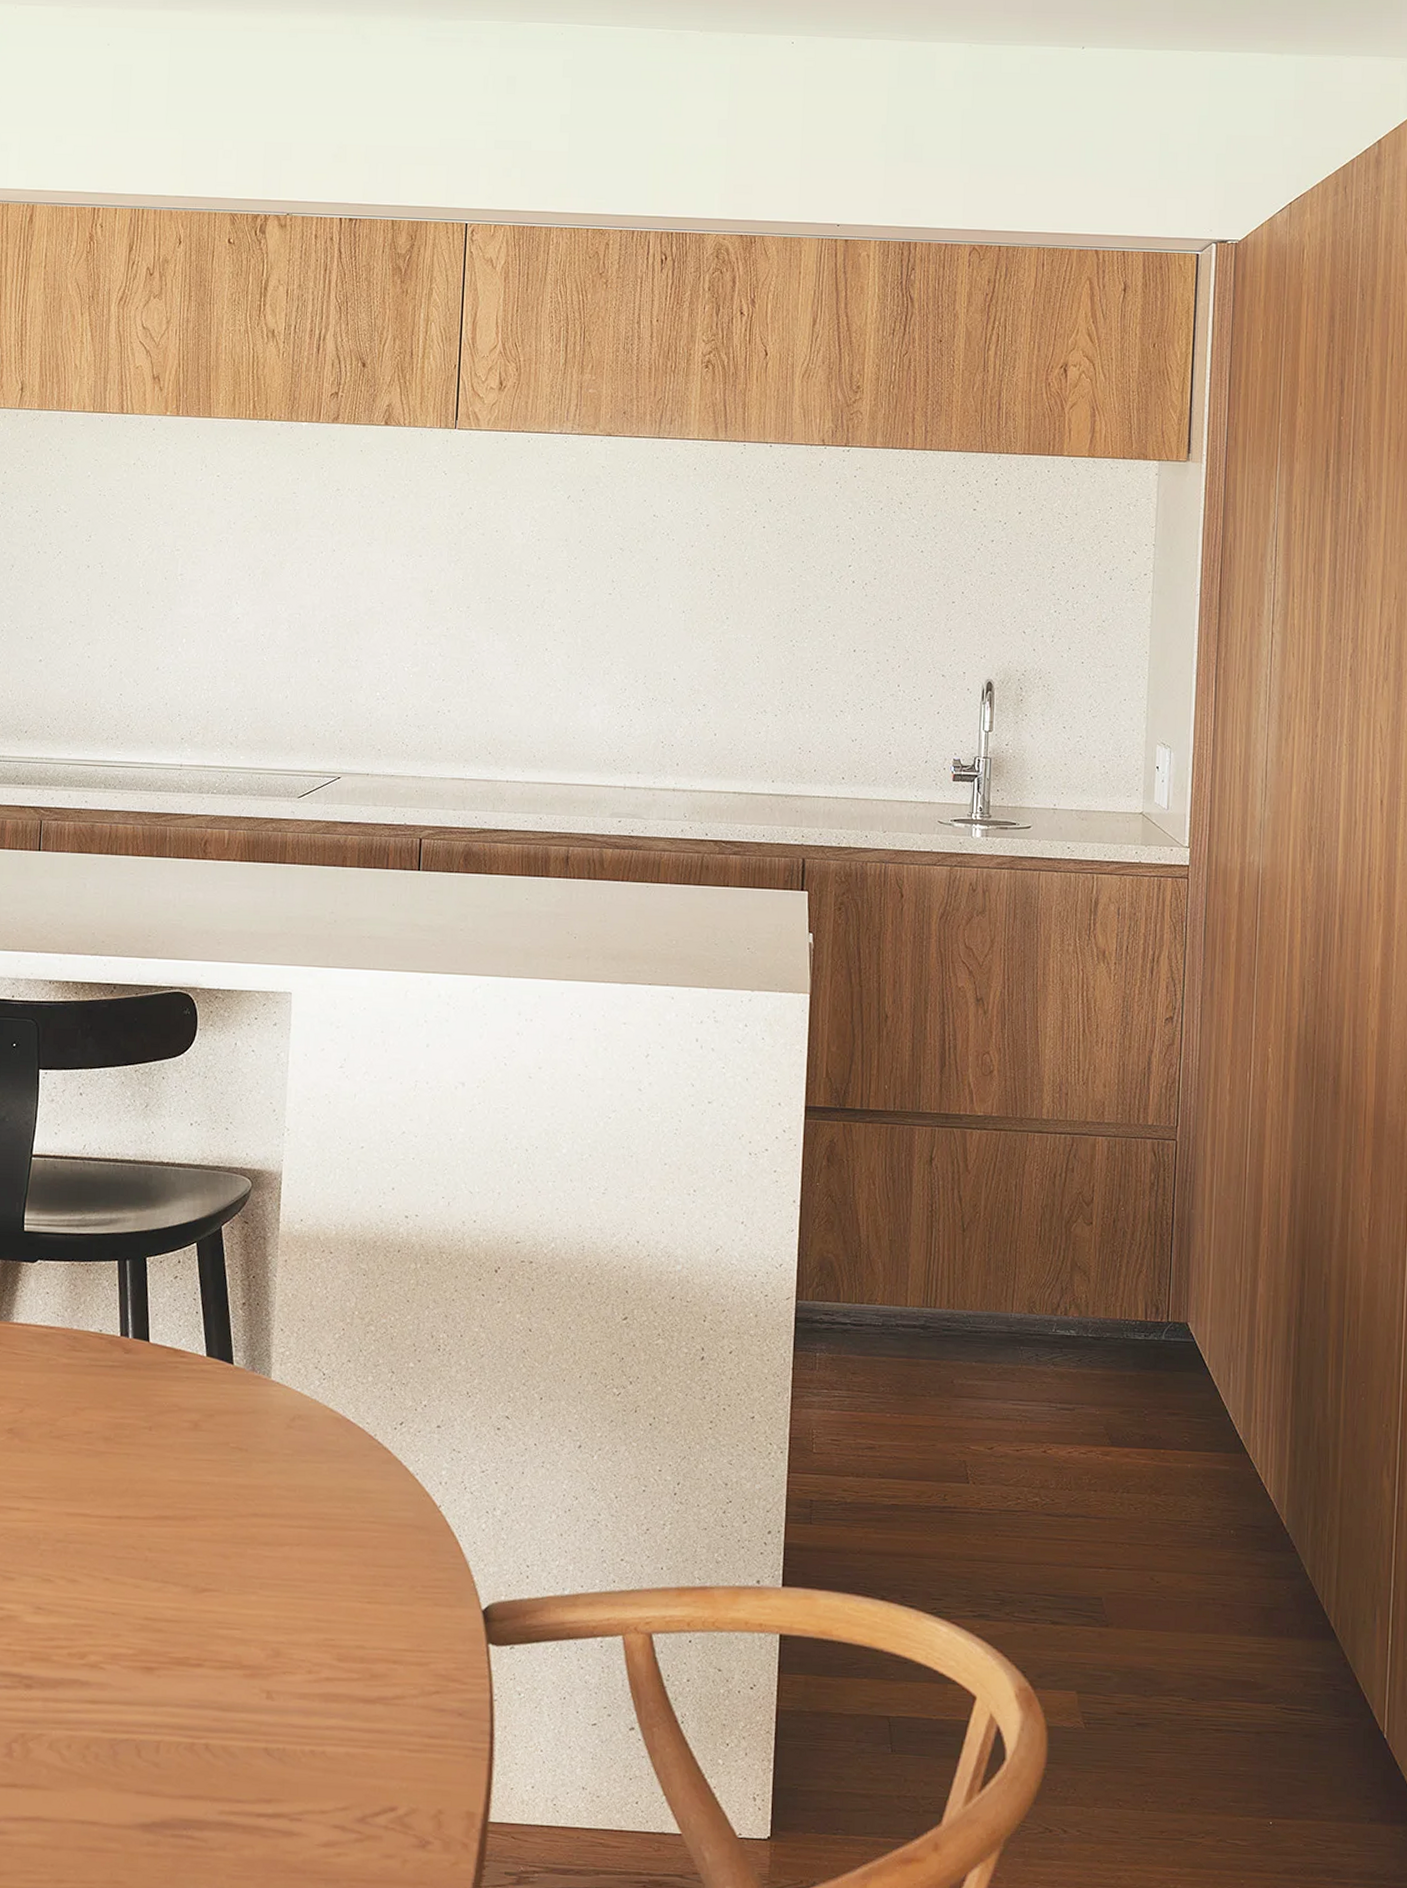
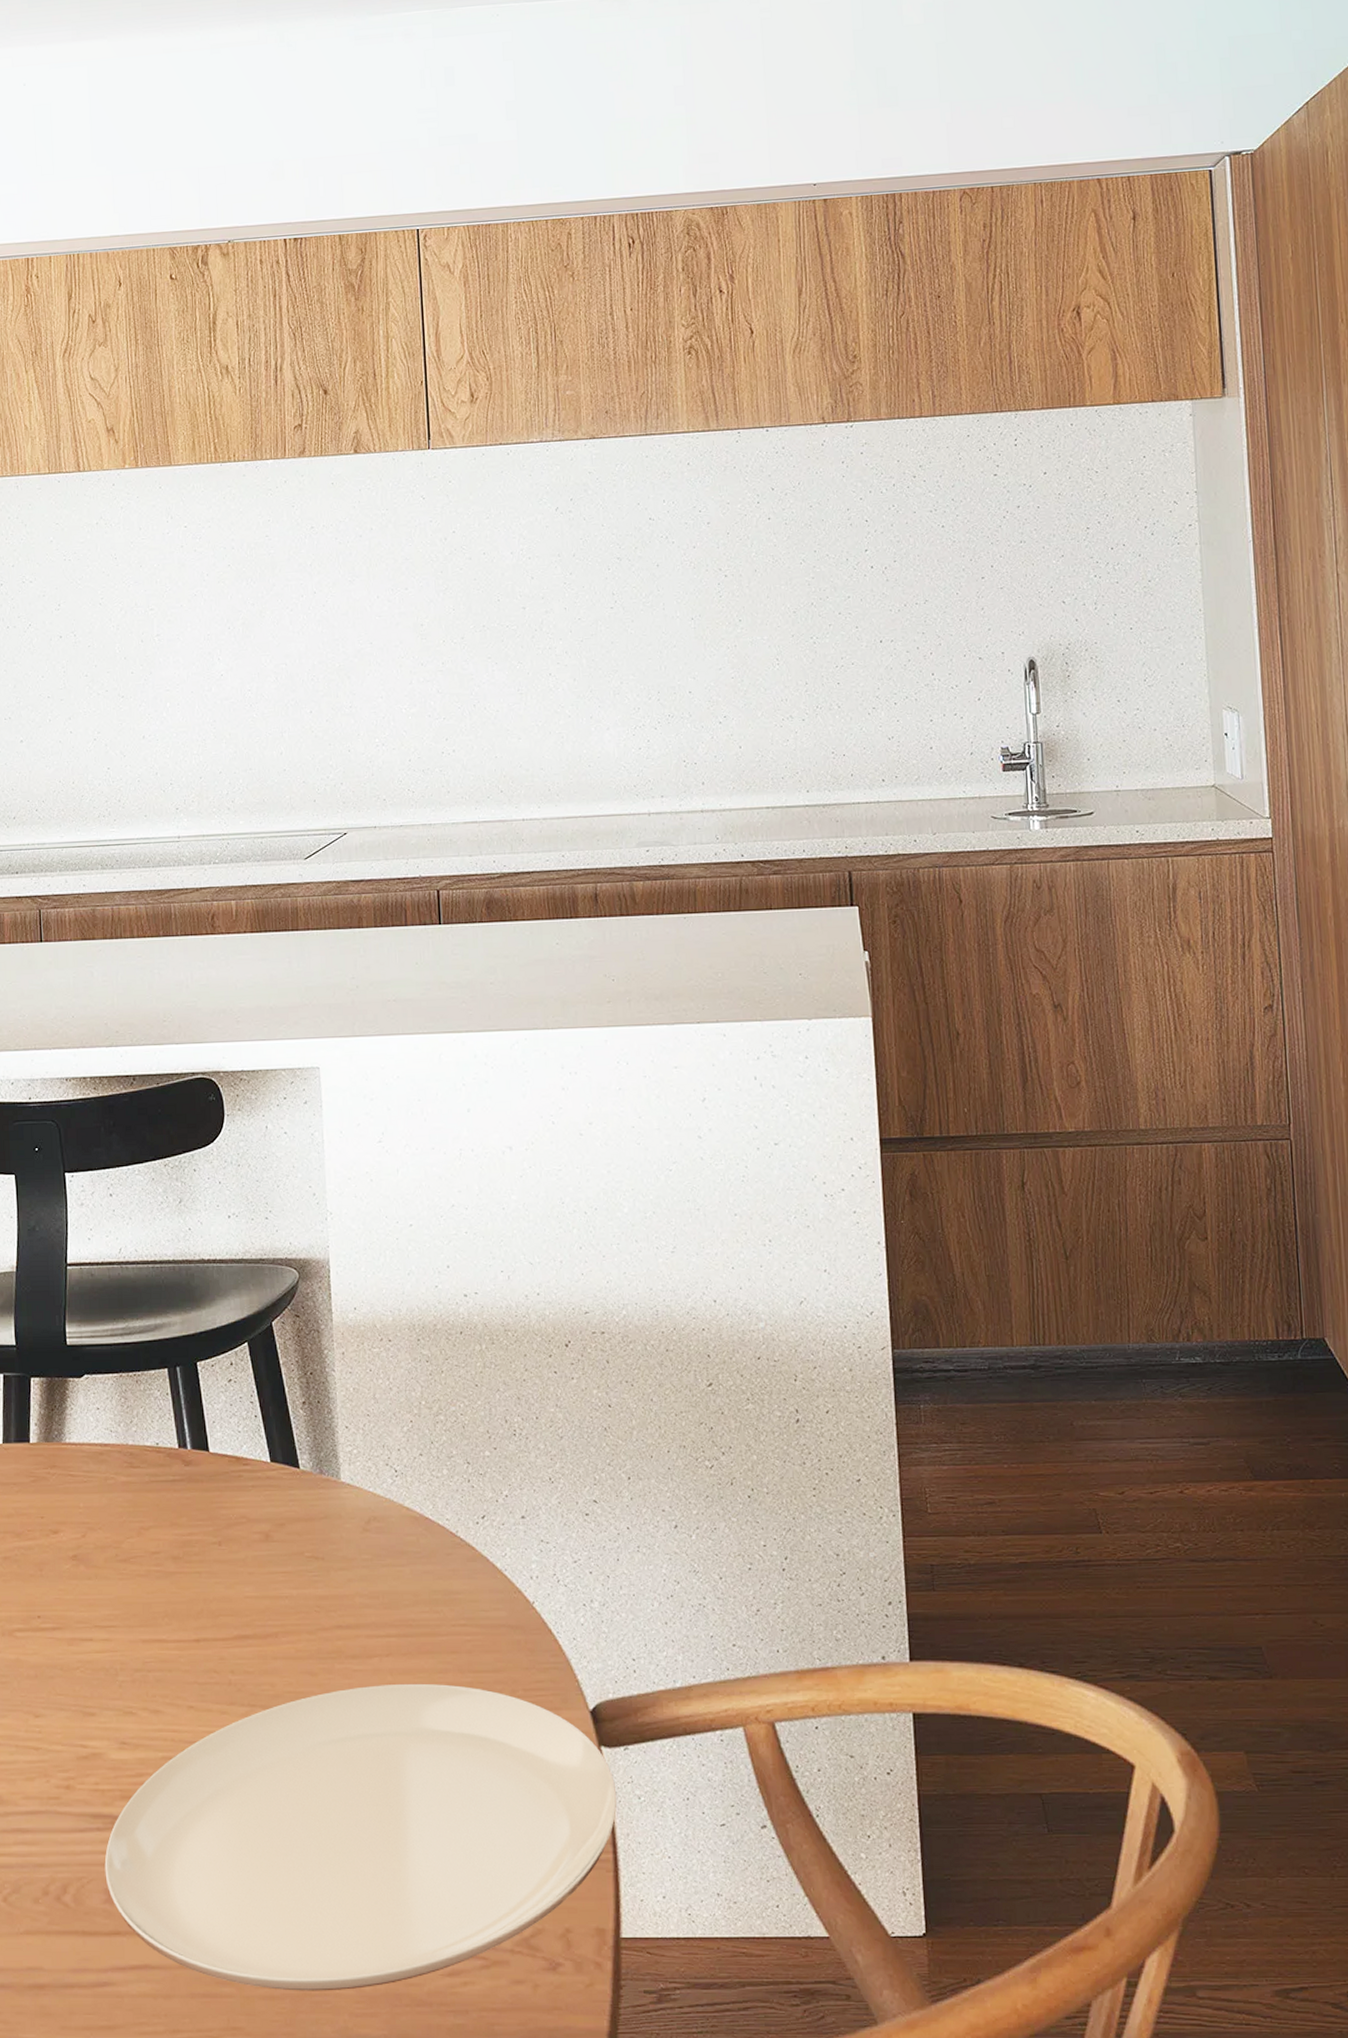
plate: none [8,1571,499,1853] -> present [104,1683,617,1991]

